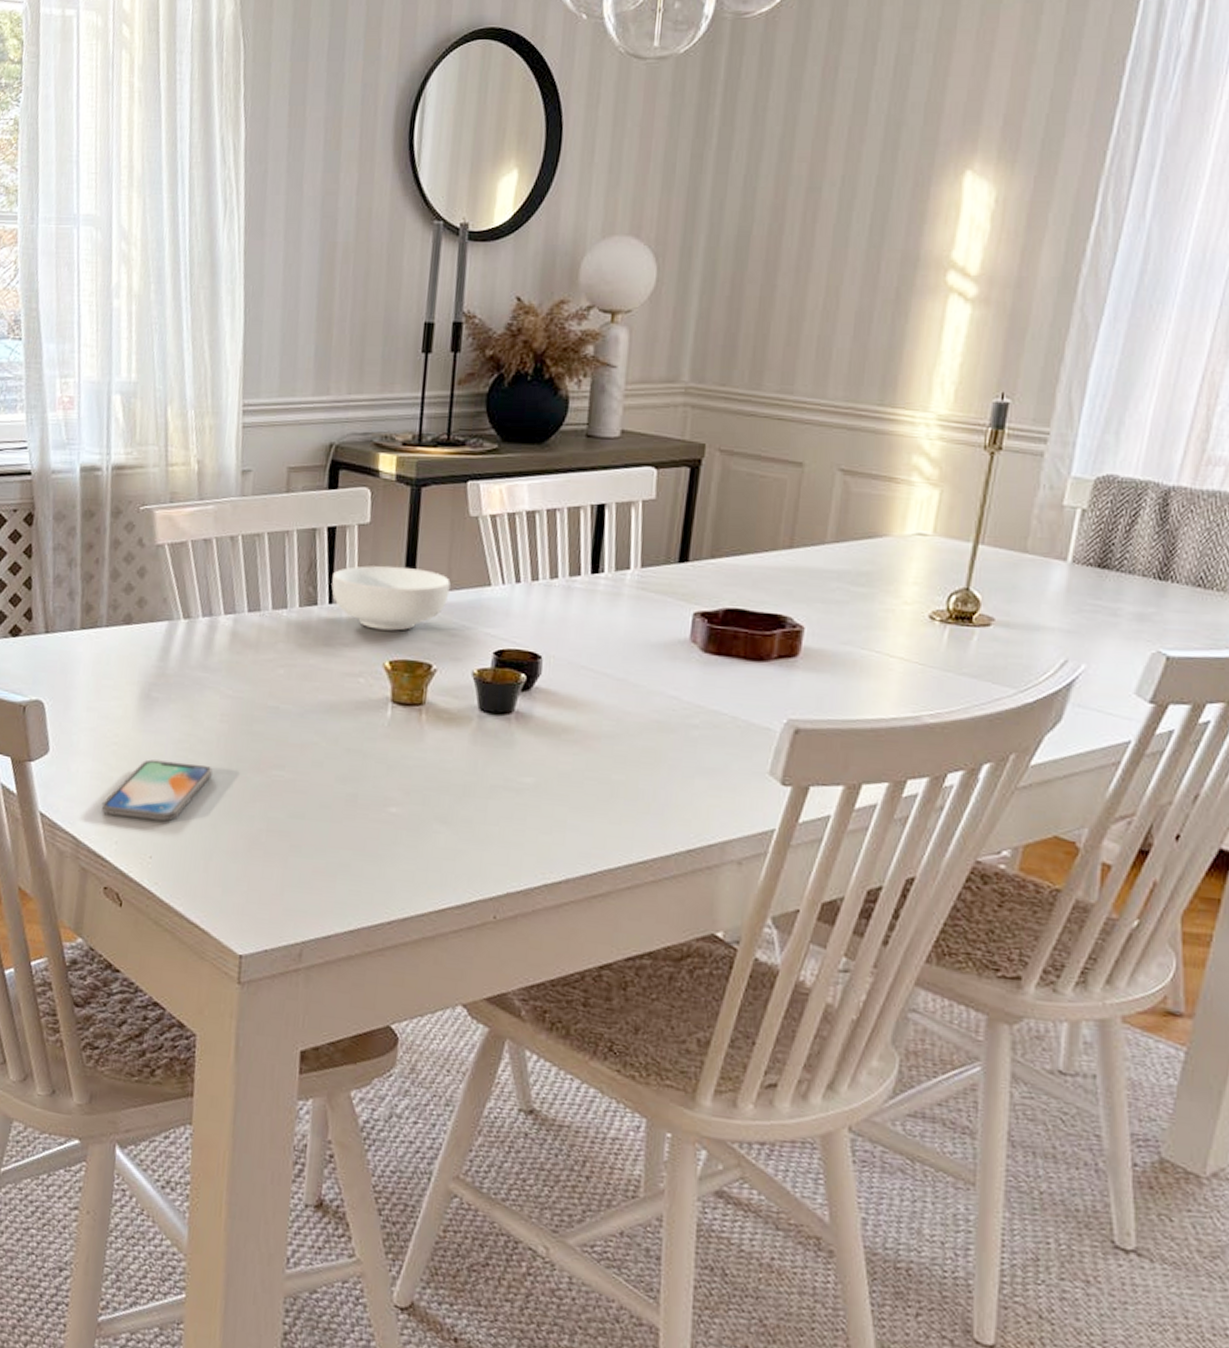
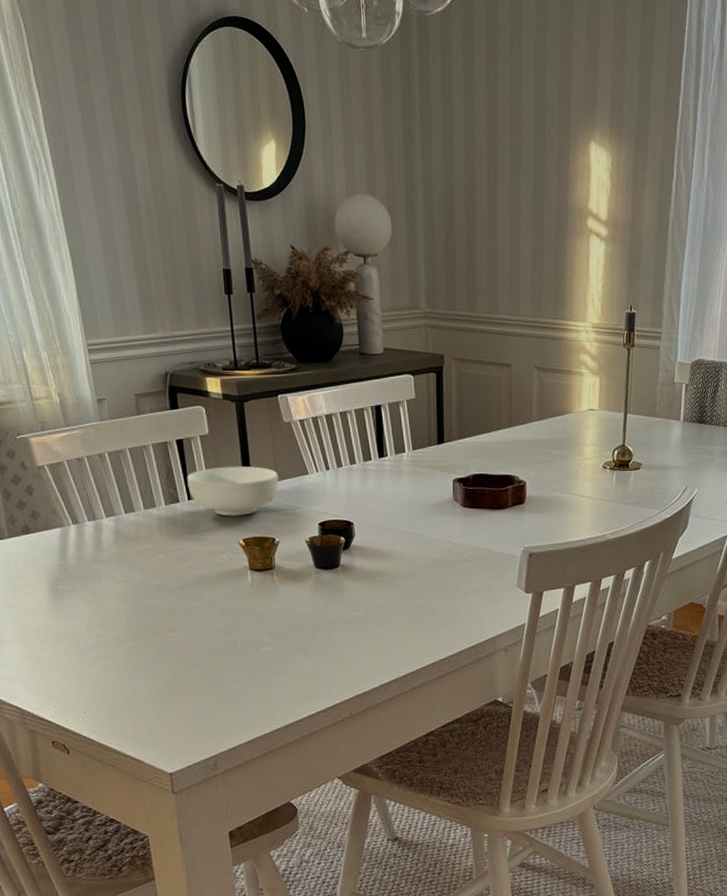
smartphone: present [101,759,213,822] -> none [35,636,121,686]

